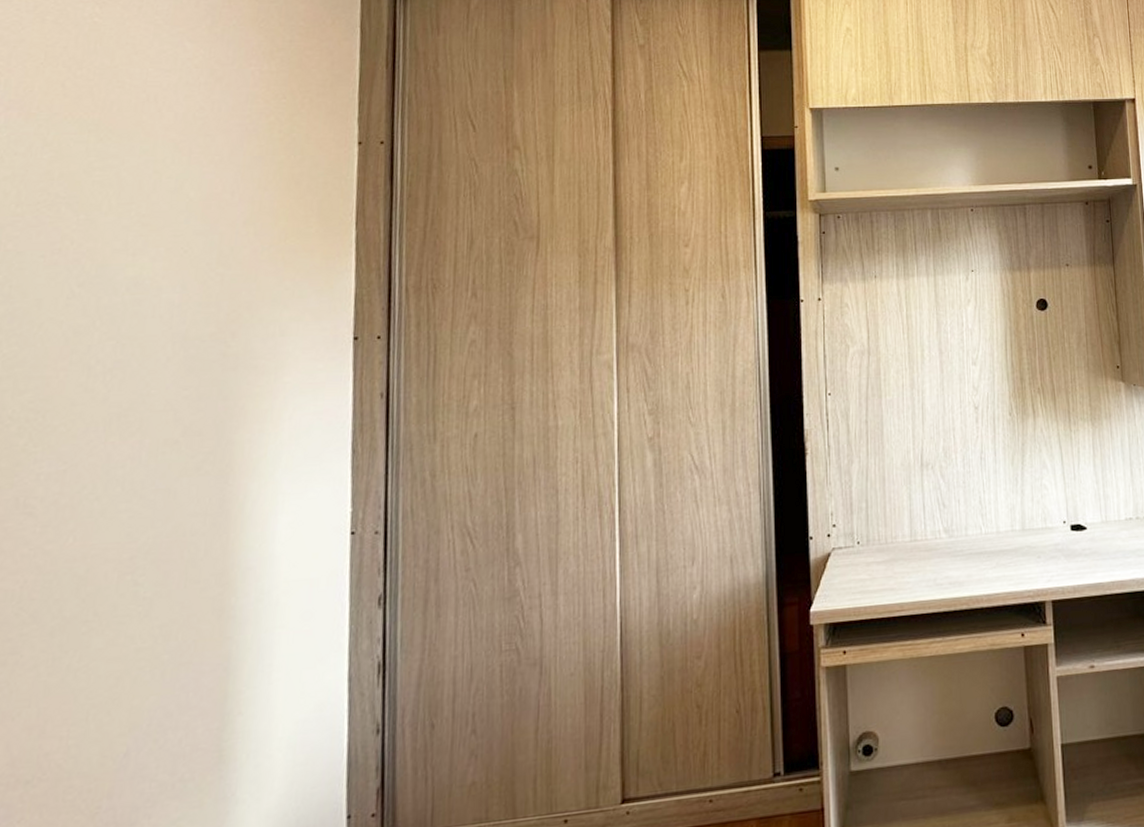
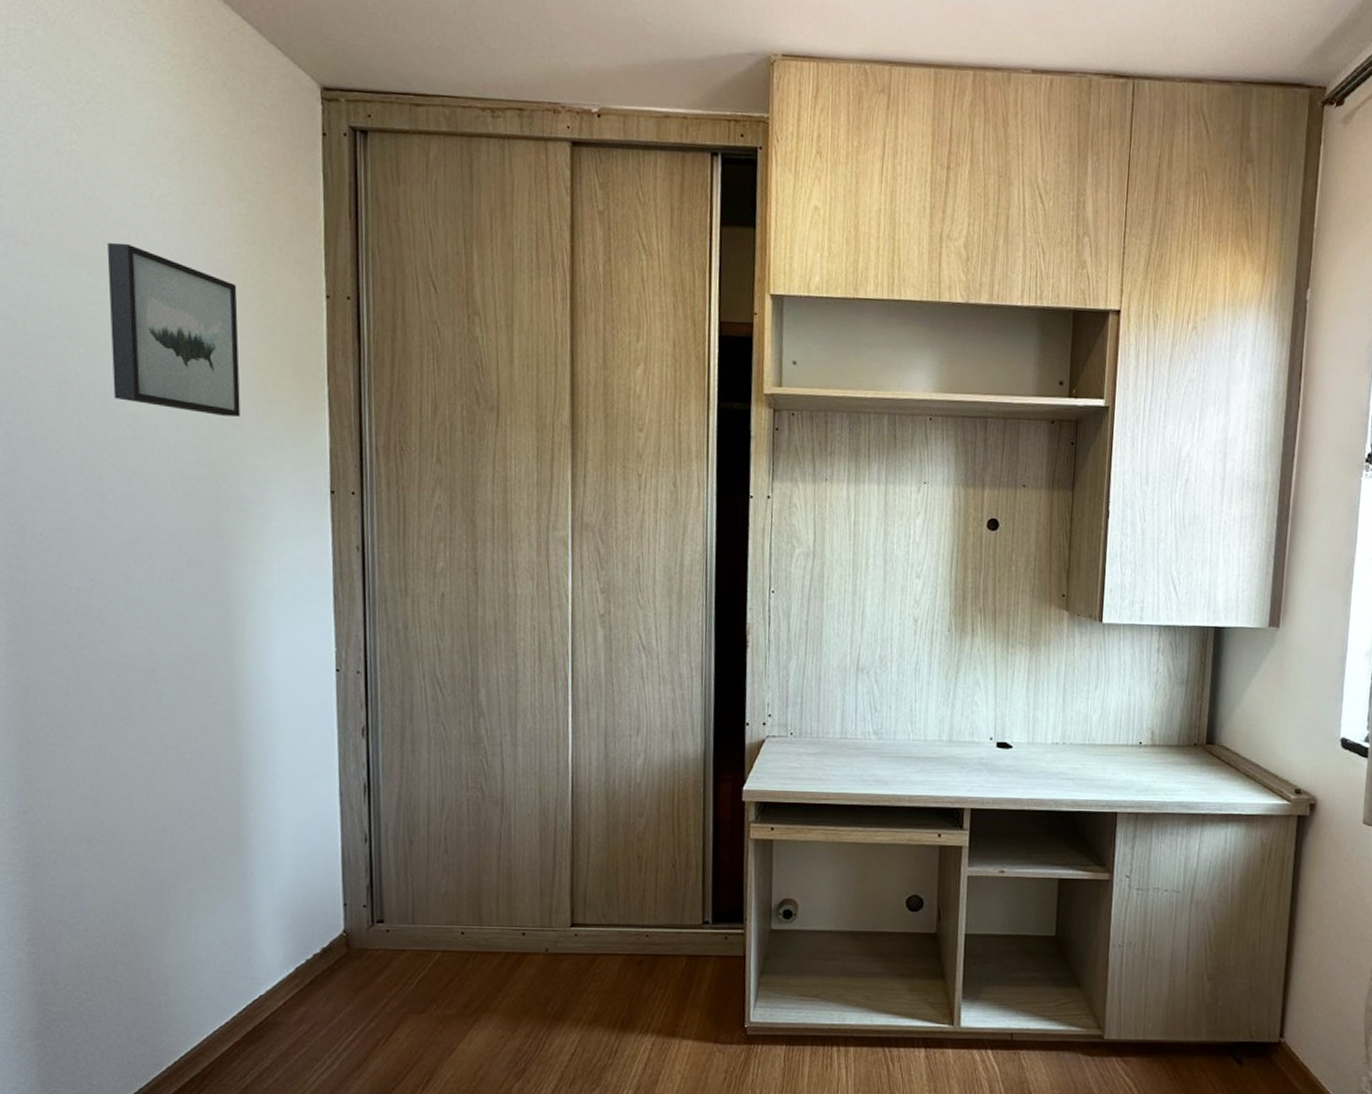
wall art: none [114,107,262,271] -> present [107,242,240,417]

